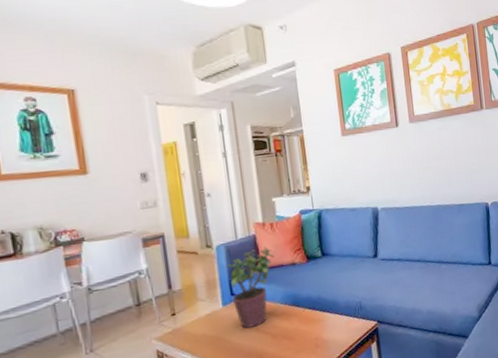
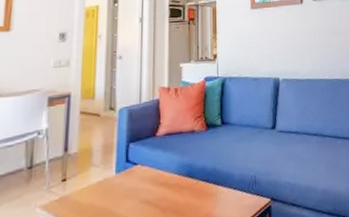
potted plant: present [226,247,274,329] -> none [126,112,174,200]

